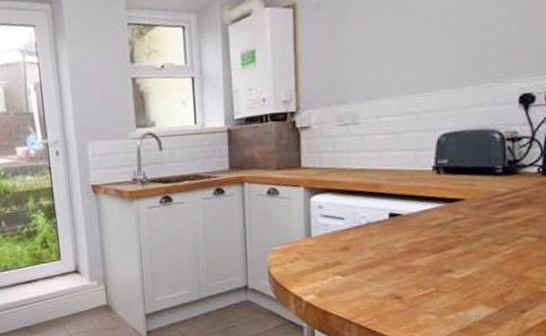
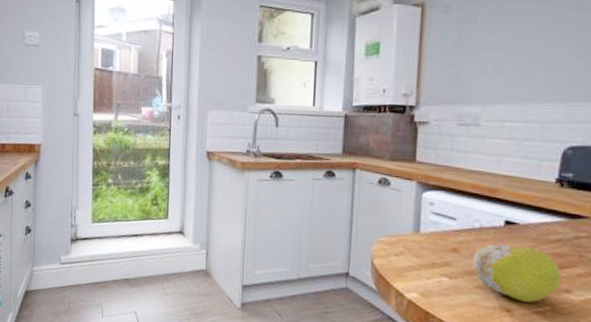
fruit: none [364,235,443,287] -> present [473,244,562,303]

